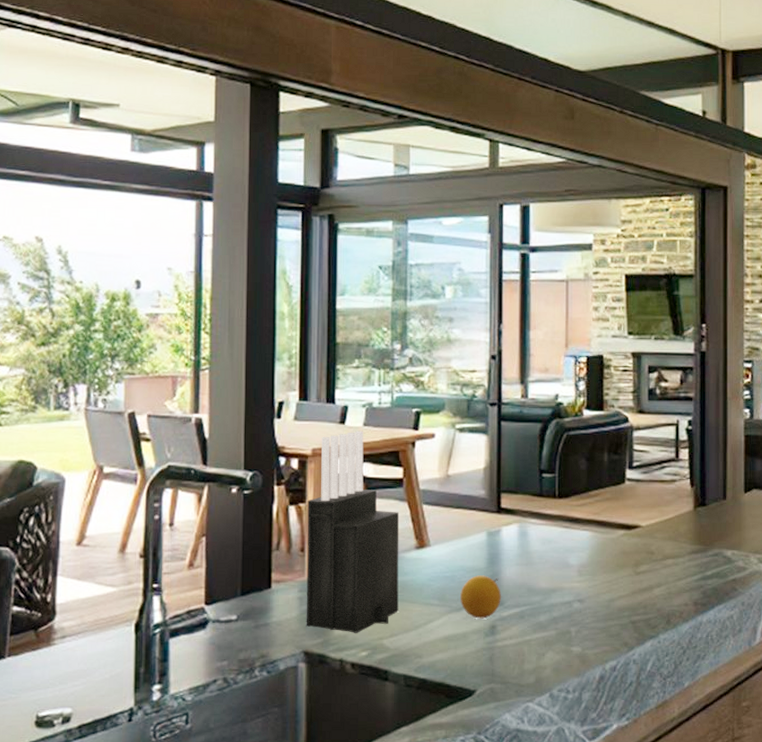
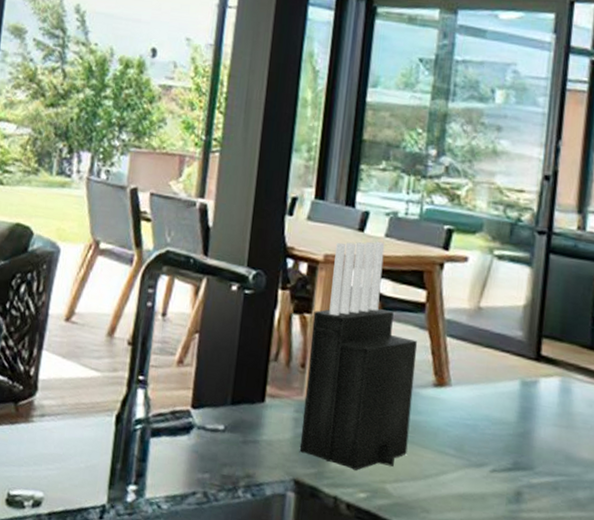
fruit: present [460,575,502,619] -> none [481,429,533,482]

